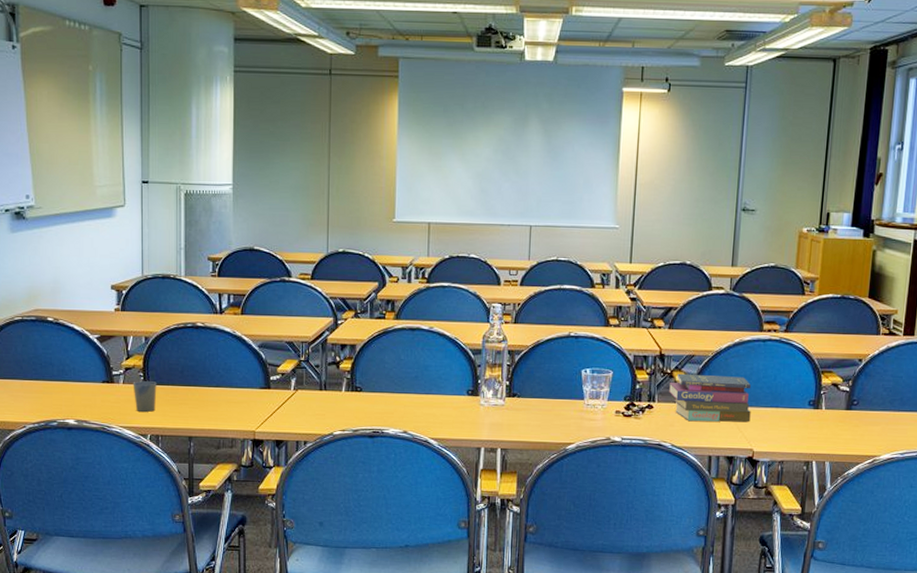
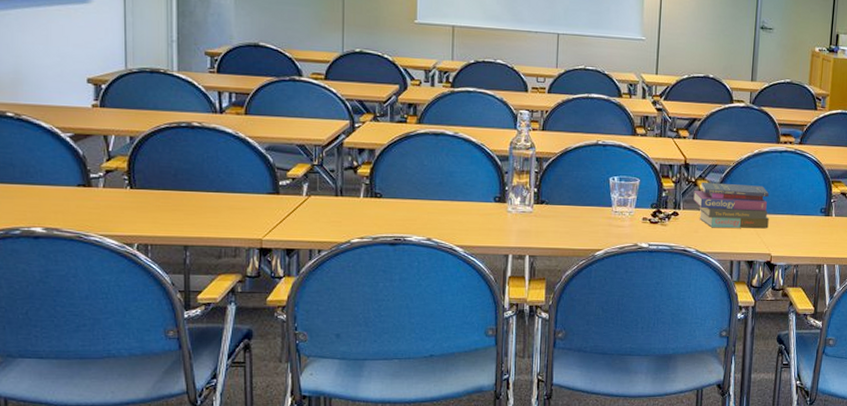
cup: present [132,381,157,412] -> none [115,185,145,219]

